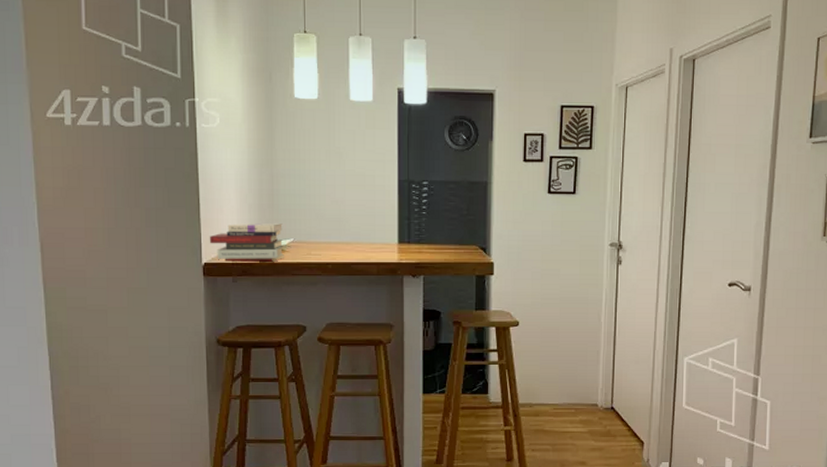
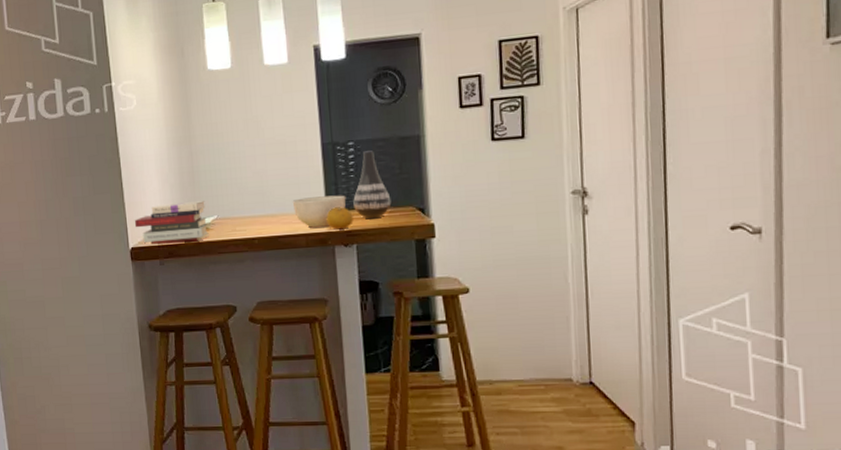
bowl: none [367,229,417,257] -> present [292,195,346,228]
fruit: none [398,240,422,261] -> present [326,207,353,230]
vase: none [423,191,458,254] -> present [353,150,392,220]

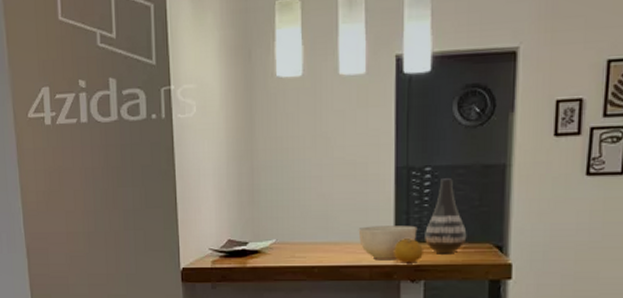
books: present [134,201,209,245] -> none [187,223,266,266]

